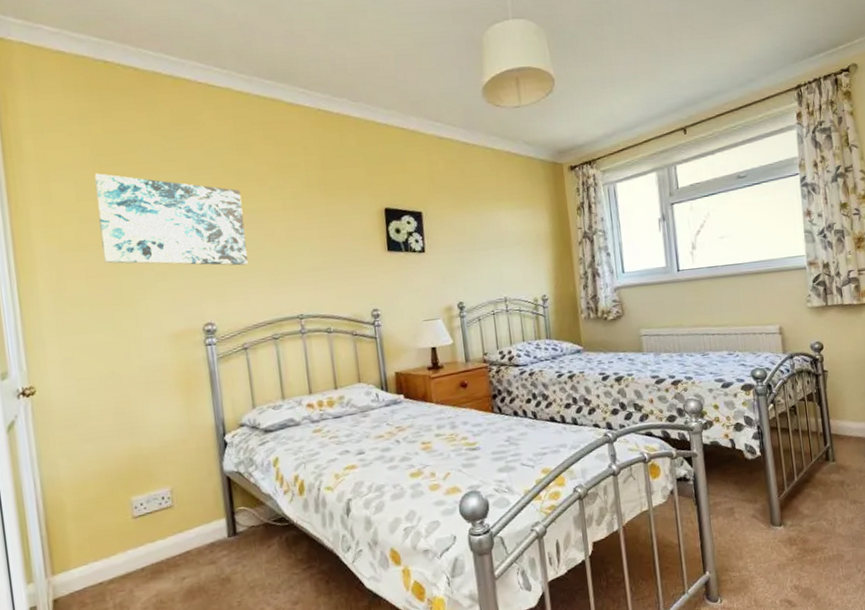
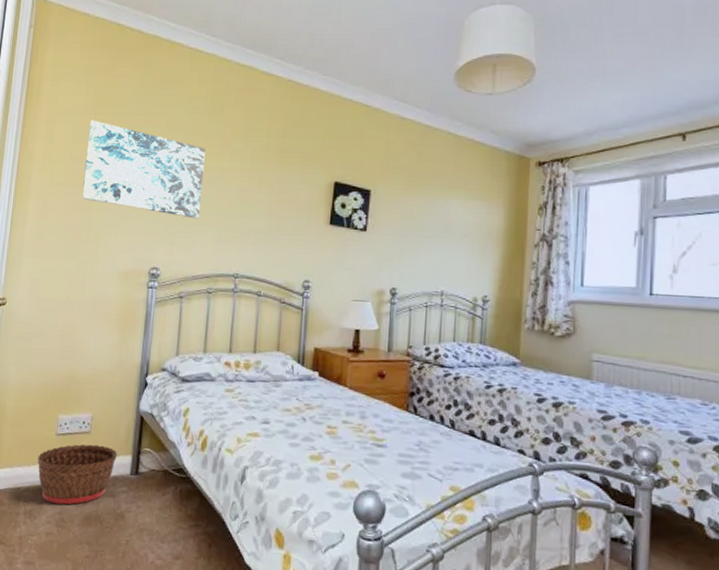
basket: none [116,516,209,589] -> present [37,444,117,505]

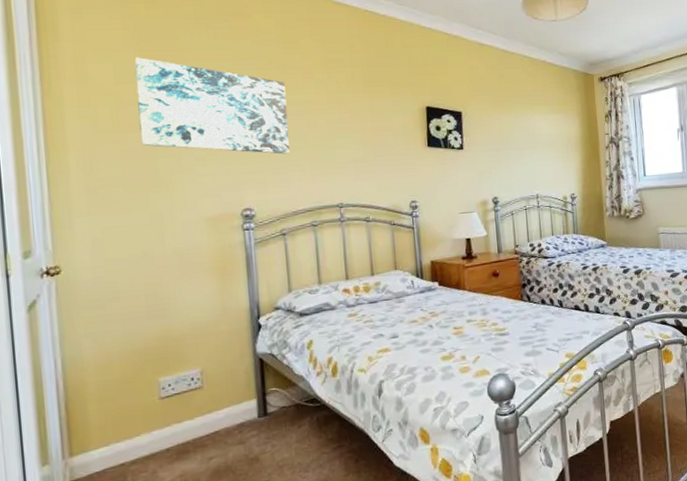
basket: present [37,444,117,505] -> none [140,396,239,469]

